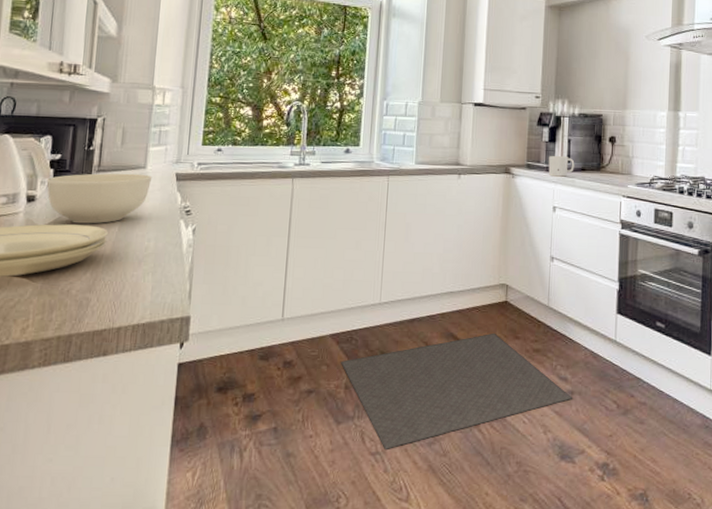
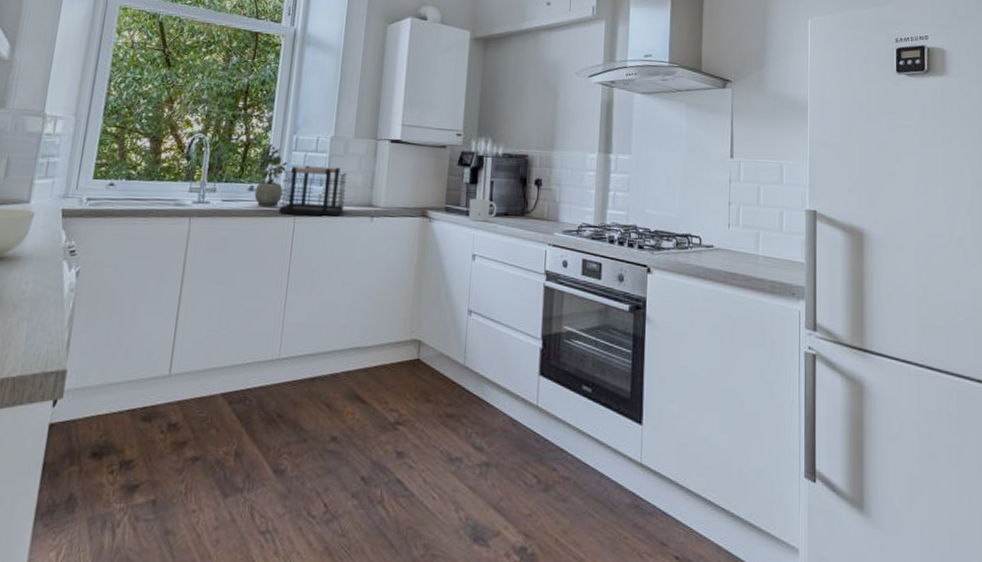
floor mat: present [341,334,572,449] -> none [232,395,488,528]
potted plant: none [350,109,380,167] -> present [254,143,289,207]
dish rack: none [374,129,435,175] -> present [279,166,348,216]

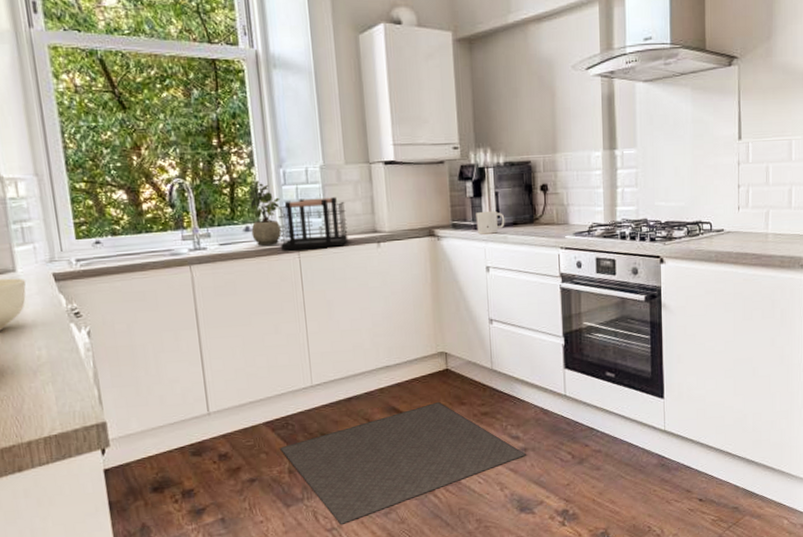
floor mat: none [232,395,488,528] -> present [280,402,526,524]

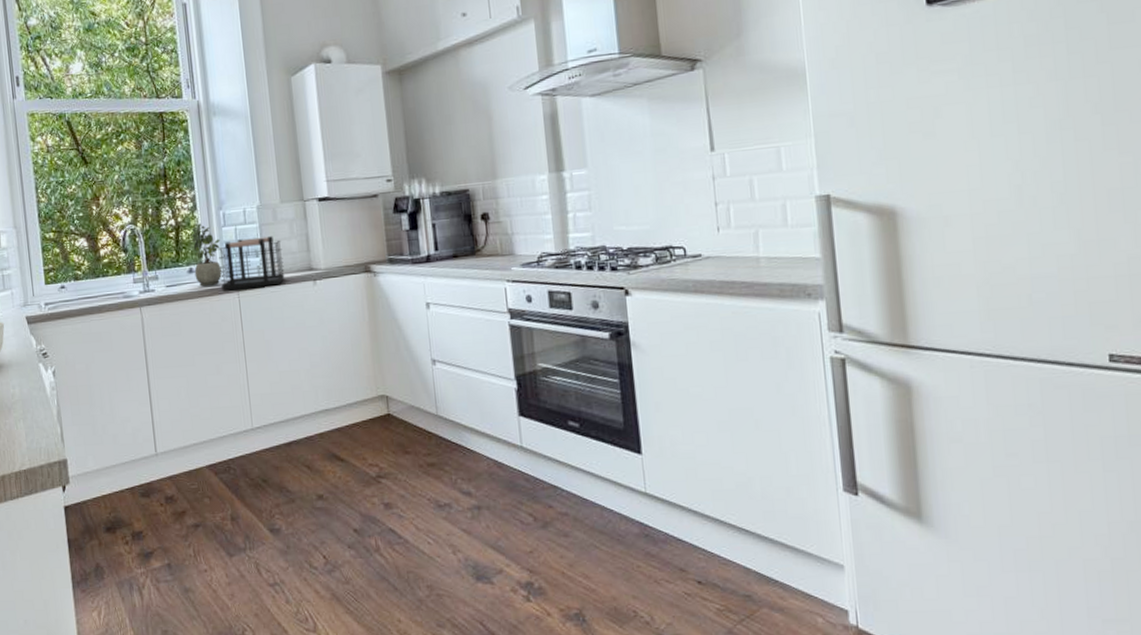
floor mat: present [280,402,526,524] -> none [223,450,480,580]
mug: present [476,210,505,235] -> none [413,243,445,269]

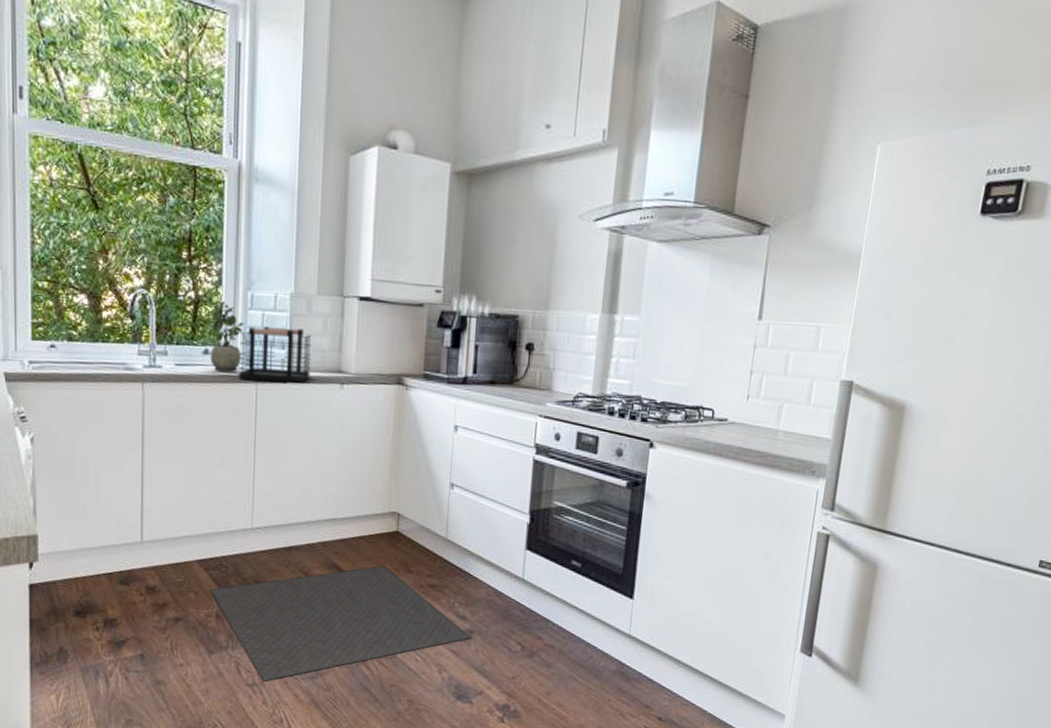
floor mat: none [223,450,480,580] -> present [210,566,471,681]

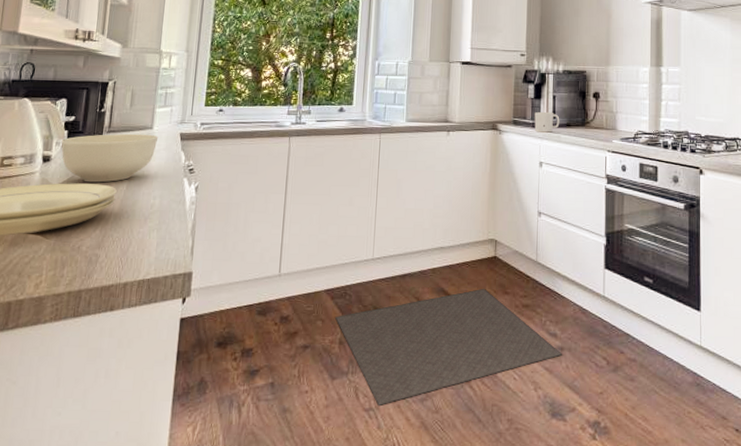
potted plant: present [210,301,245,372] -> none [344,69,372,125]
dish rack: present [239,326,312,383] -> none [366,88,425,132]
mug: none [449,364,482,391] -> present [534,111,560,133]

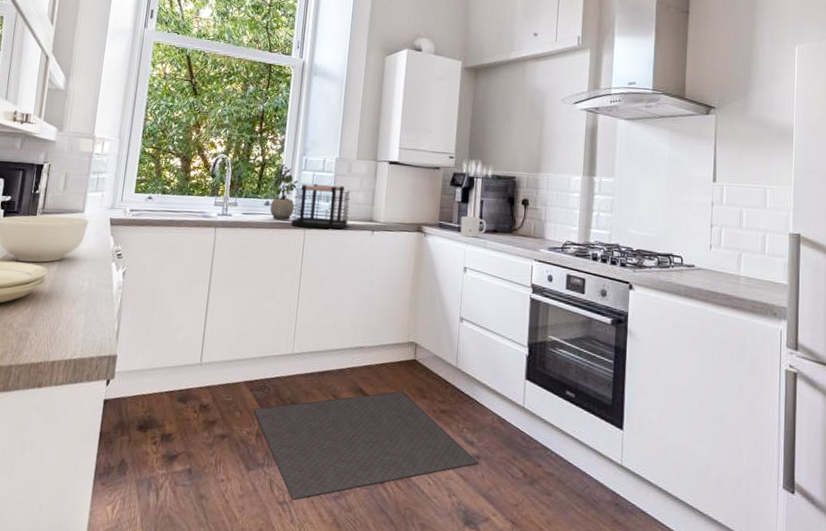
potted plant: none [344,69,372,125] -> present [269,164,299,220]
dish rack: none [366,88,425,132] -> present [291,184,351,230]

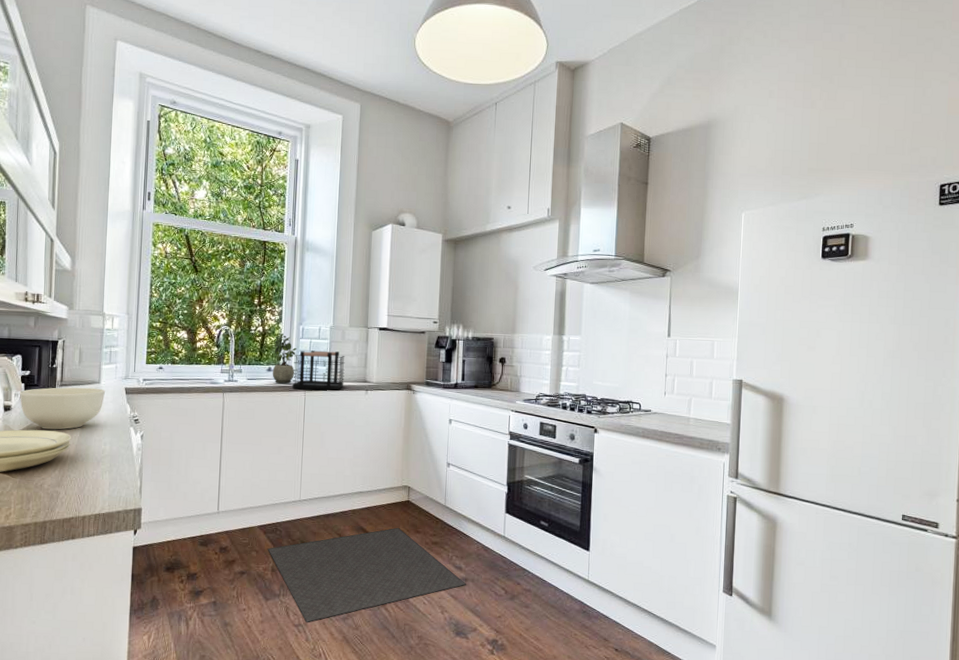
mug: present [460,216,487,238] -> none [445,374,468,393]

